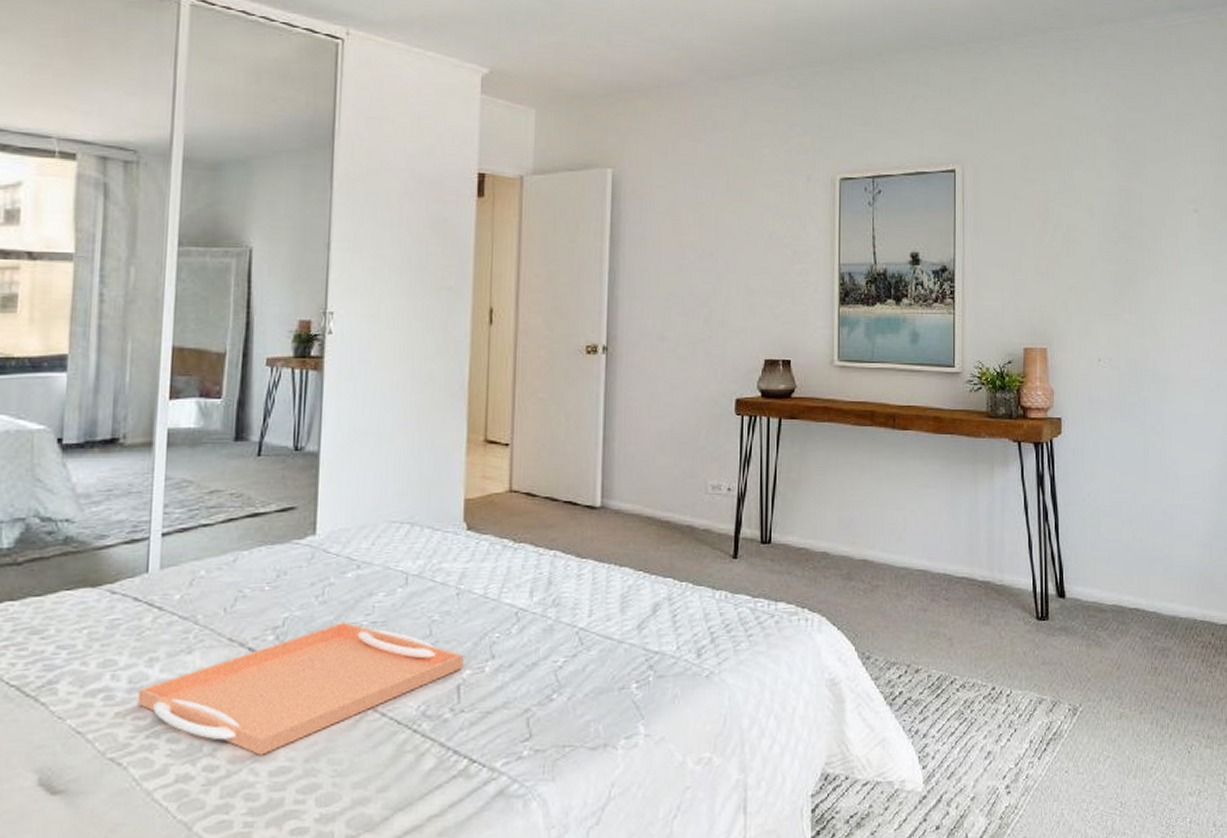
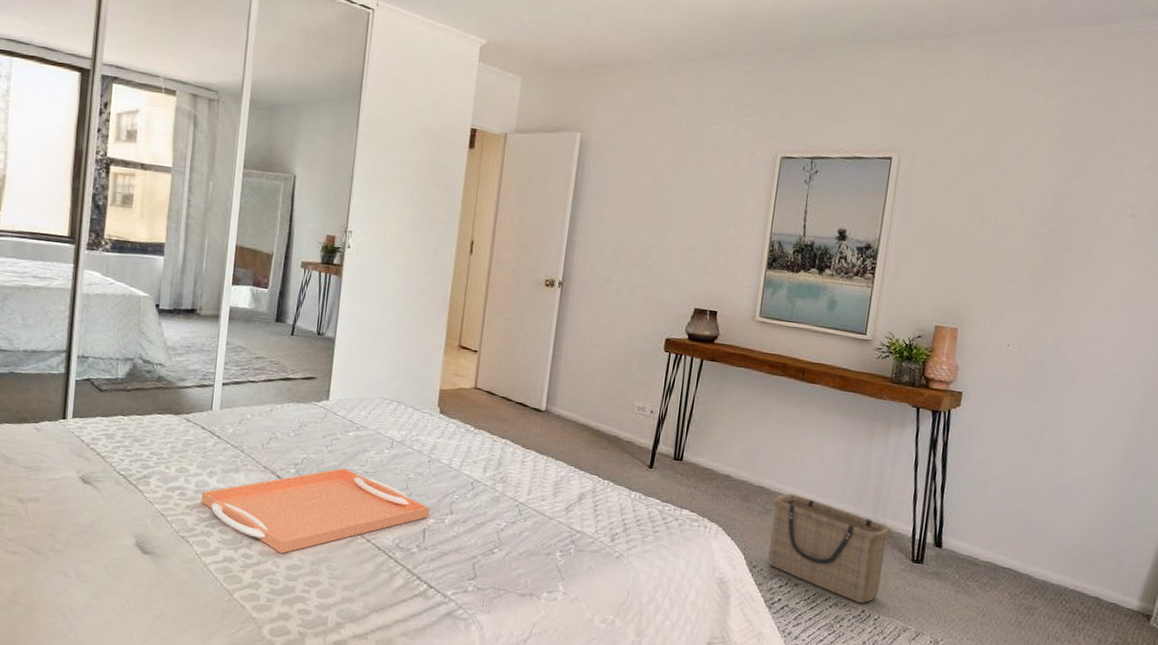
basket: none [878,562,1010,680] -> present [768,493,891,604]

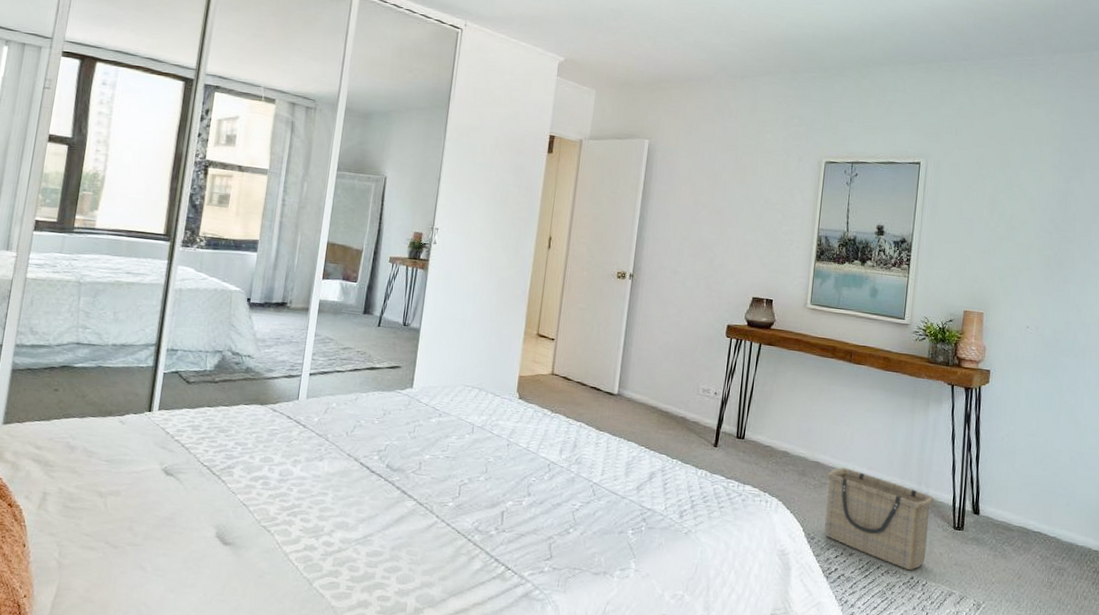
serving tray: present [201,467,430,554] -> none [284,453,508,540]

